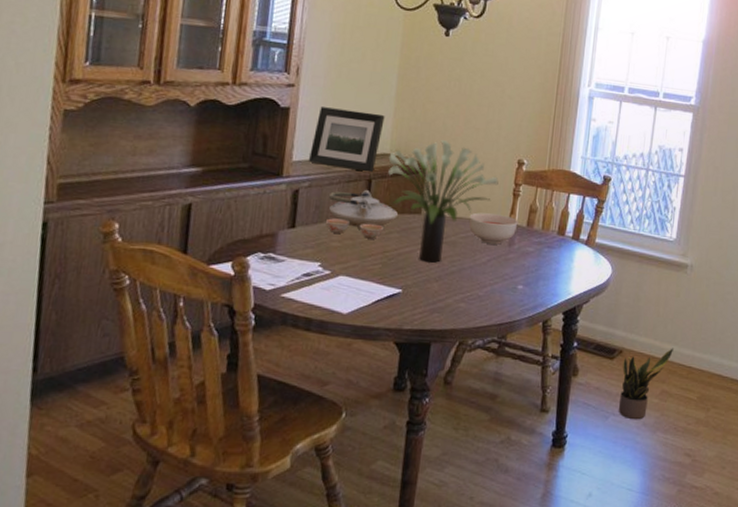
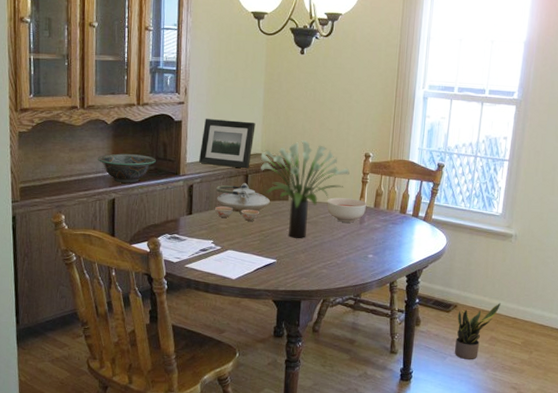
decorative bowl: none [171,144,253,185] -> present [97,153,157,183]

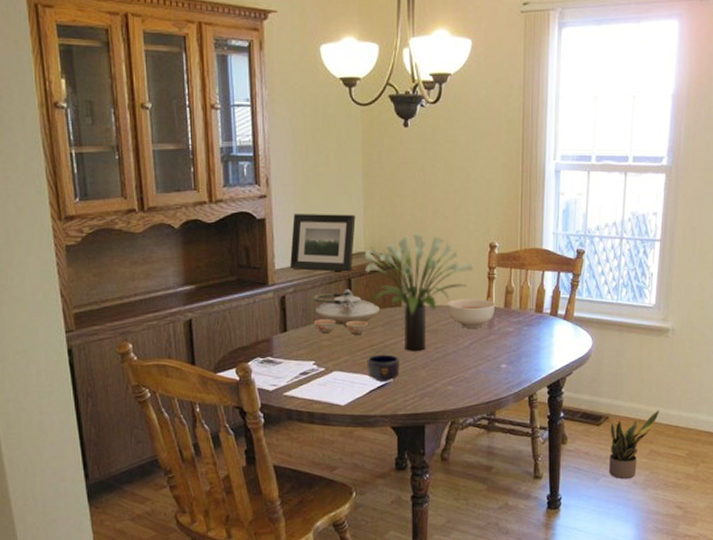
decorative bowl: present [97,153,157,183] -> none [165,263,239,299]
mug: none [256,238,284,262] -> present [367,354,400,382]

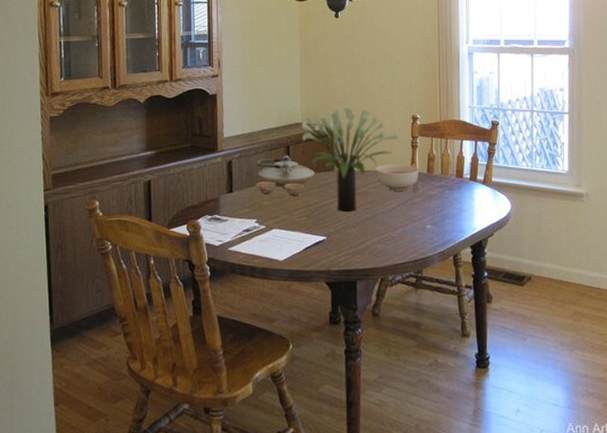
picture frame: present [290,214,356,272] -> none [237,90,294,140]
mug: present [367,354,400,382] -> none [303,214,333,239]
potted plant: present [609,410,659,478] -> none [533,272,580,339]

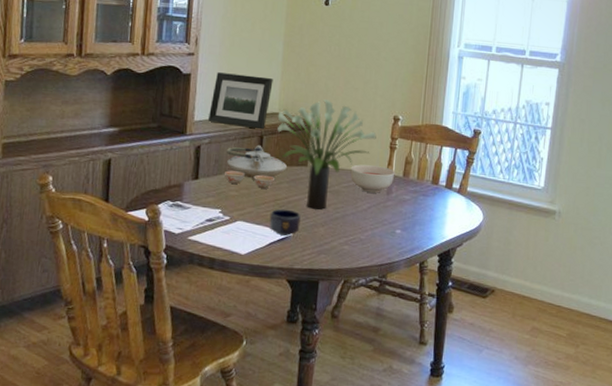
picture frame: none [237,90,294,140] -> present [208,72,273,130]
mug: none [303,214,333,239] -> present [269,209,301,236]

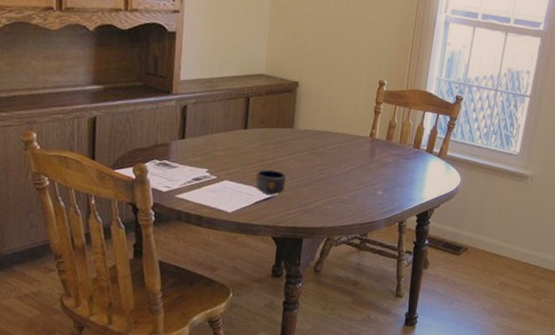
picture frame: present [208,72,273,130] -> none [195,31,260,91]
teapot: present [224,144,288,189] -> none [210,106,274,150]
flower arrangement: present [277,99,377,210] -> none [264,62,362,171]
bowl: present [350,164,395,193] -> none [335,127,379,156]

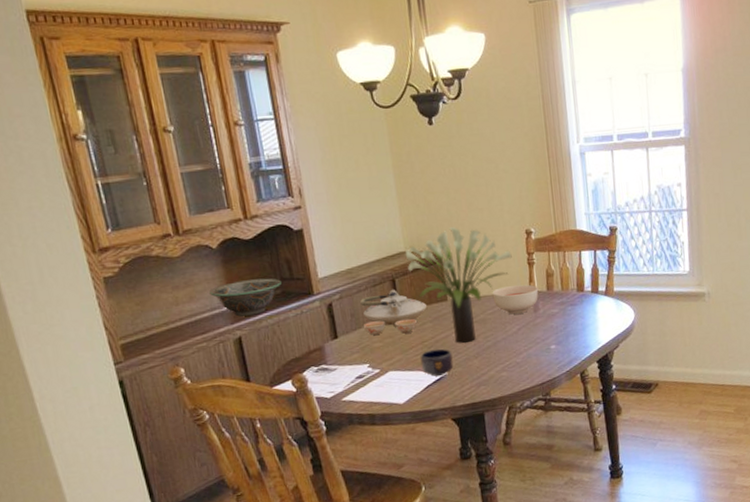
decorative bowl: none [75,65,146,100] -> present [208,278,283,317]
teapot: none [210,106,274,150] -> present [359,289,428,336]
flower arrangement: none [264,62,362,171] -> present [405,227,512,343]
bowl: none [335,127,379,156] -> present [492,284,539,315]

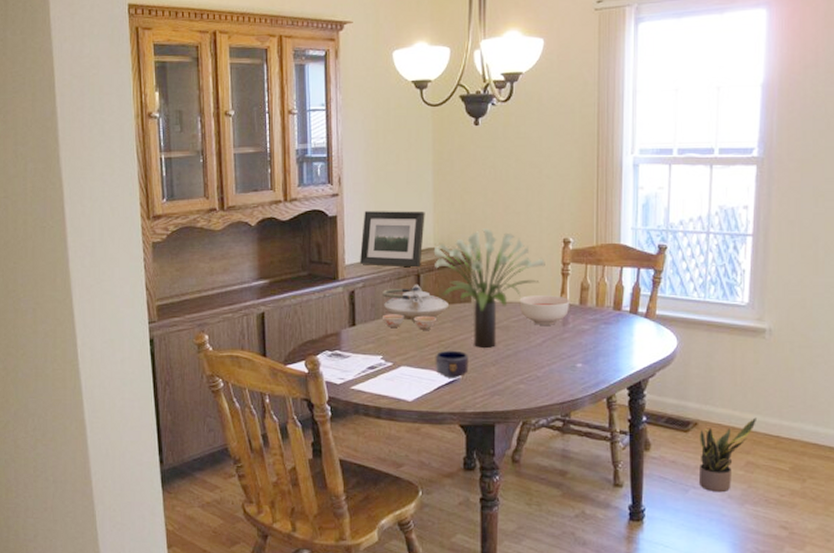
decorative bowl: present [208,278,283,317] -> none [241,259,311,293]
picture frame: none [330,216,395,276] -> present [360,211,425,268]
potted plant: none [660,371,705,441] -> present [700,417,756,491]

